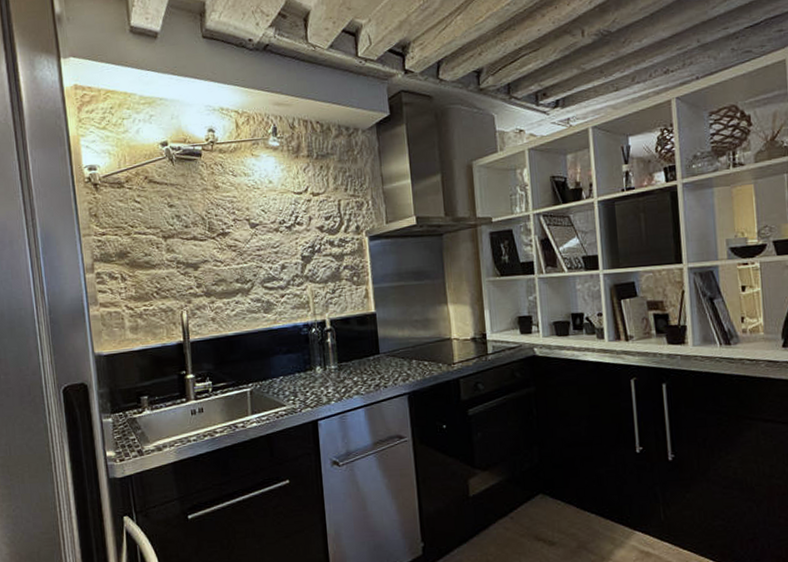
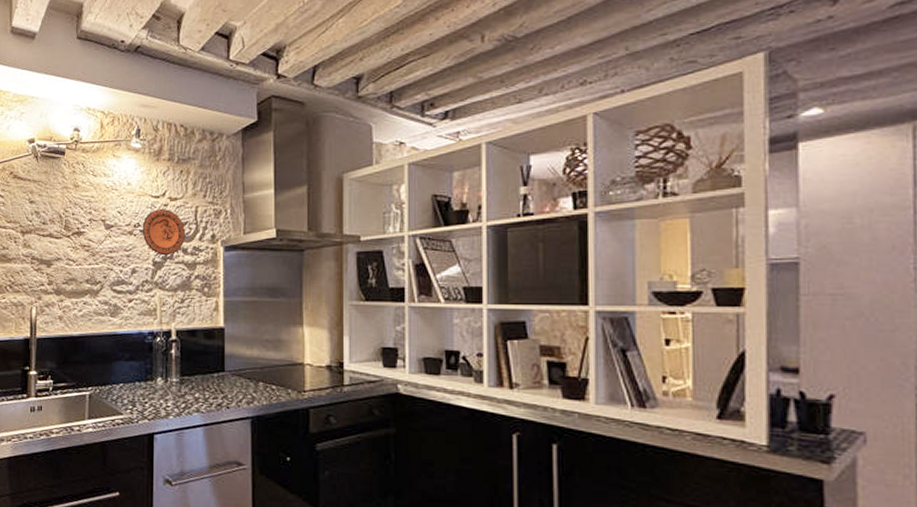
decorative plate: none [287,204,331,250] -> present [142,208,186,256]

